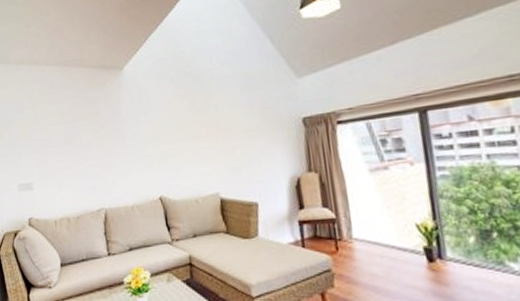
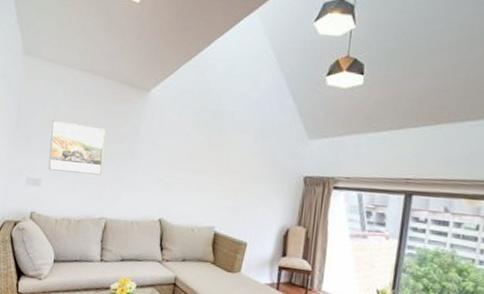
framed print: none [34,117,91,171] -> present [48,119,106,175]

